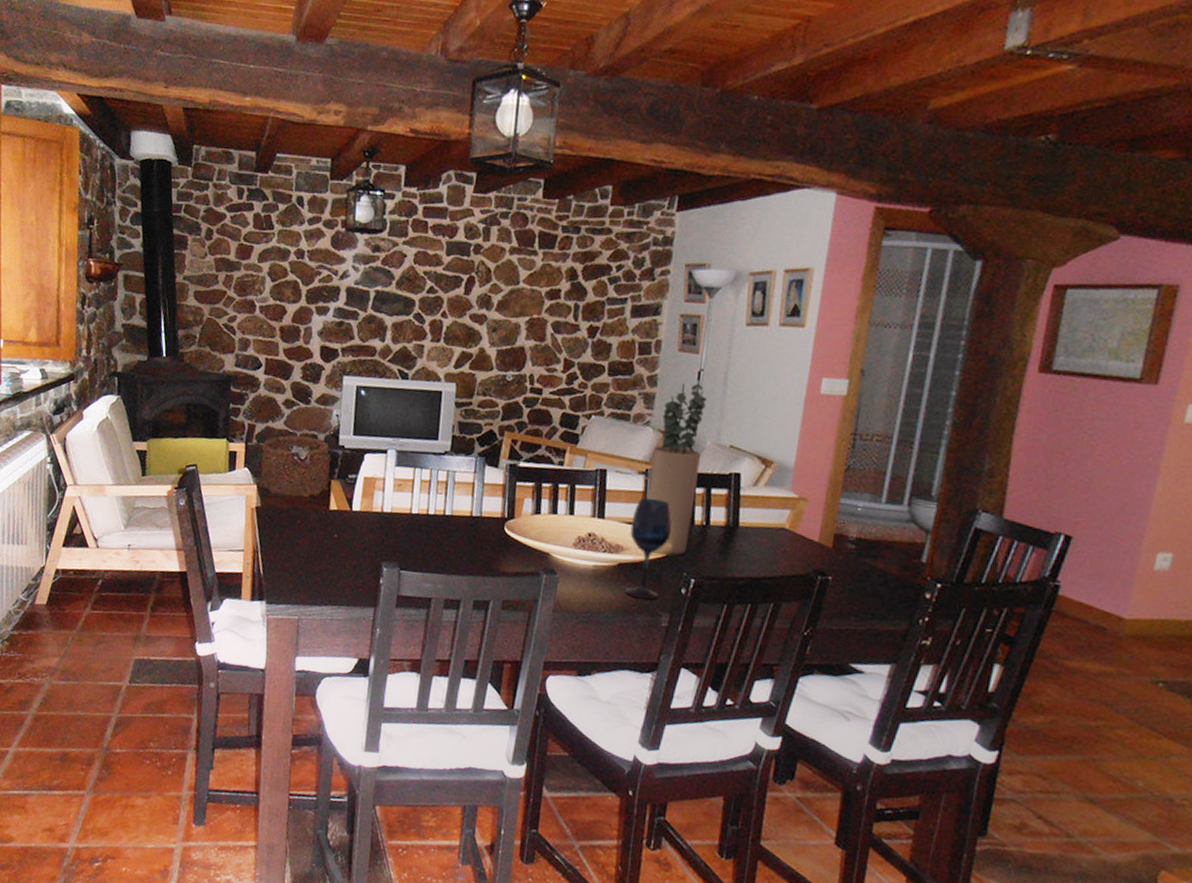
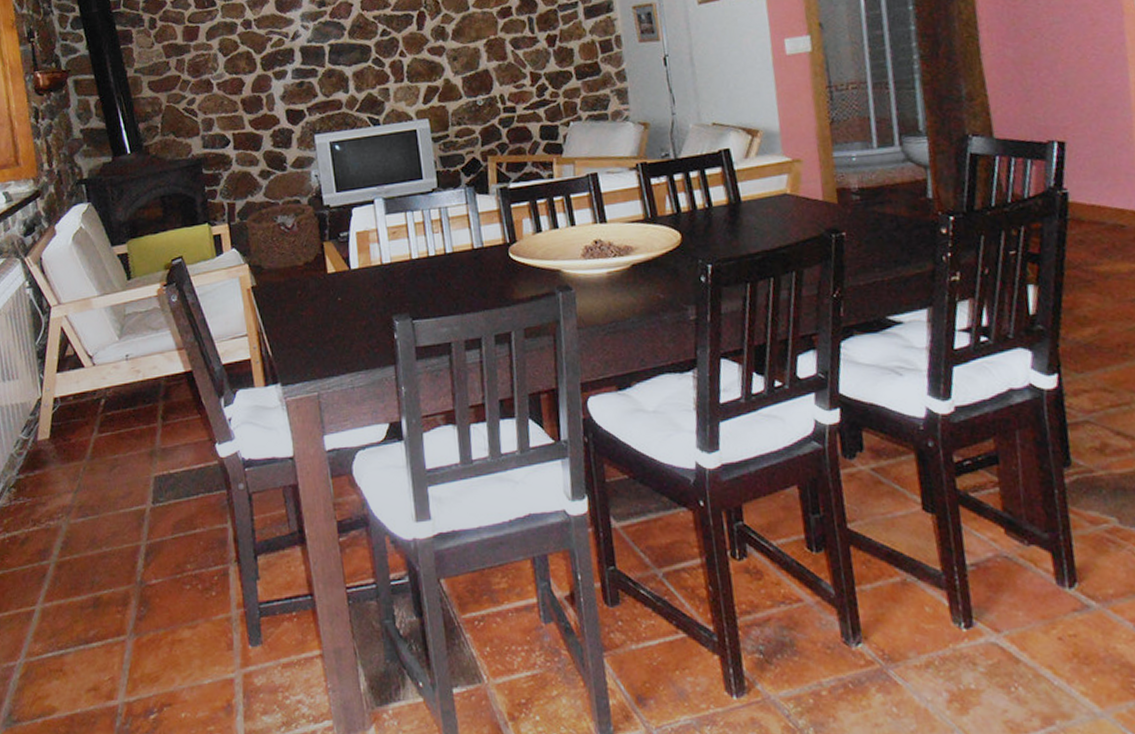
wineglass: present [625,498,672,600] -> none [634,191,681,297]
vase: present [647,375,707,557] -> none [638,61,697,248]

